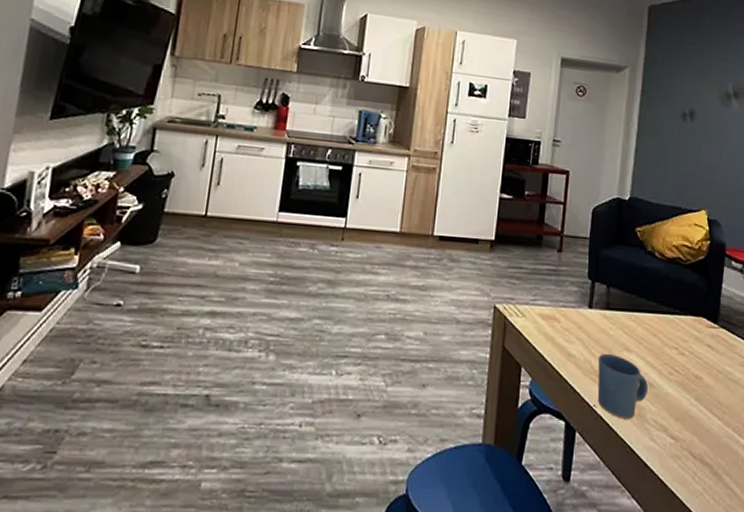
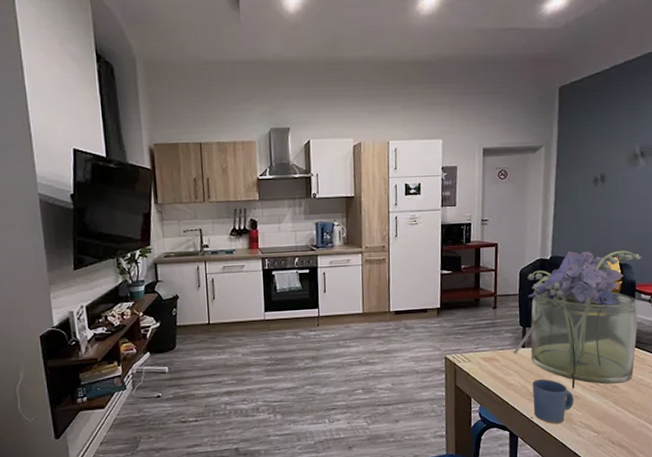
flower bouquet: none [578,193,733,375] -> present [513,251,642,388]

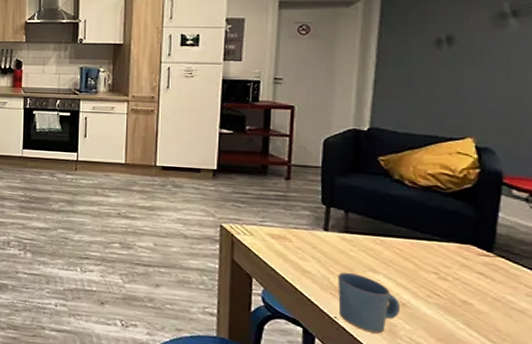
flower bouquet: present [513,251,642,388] -> none [311,123,513,301]

